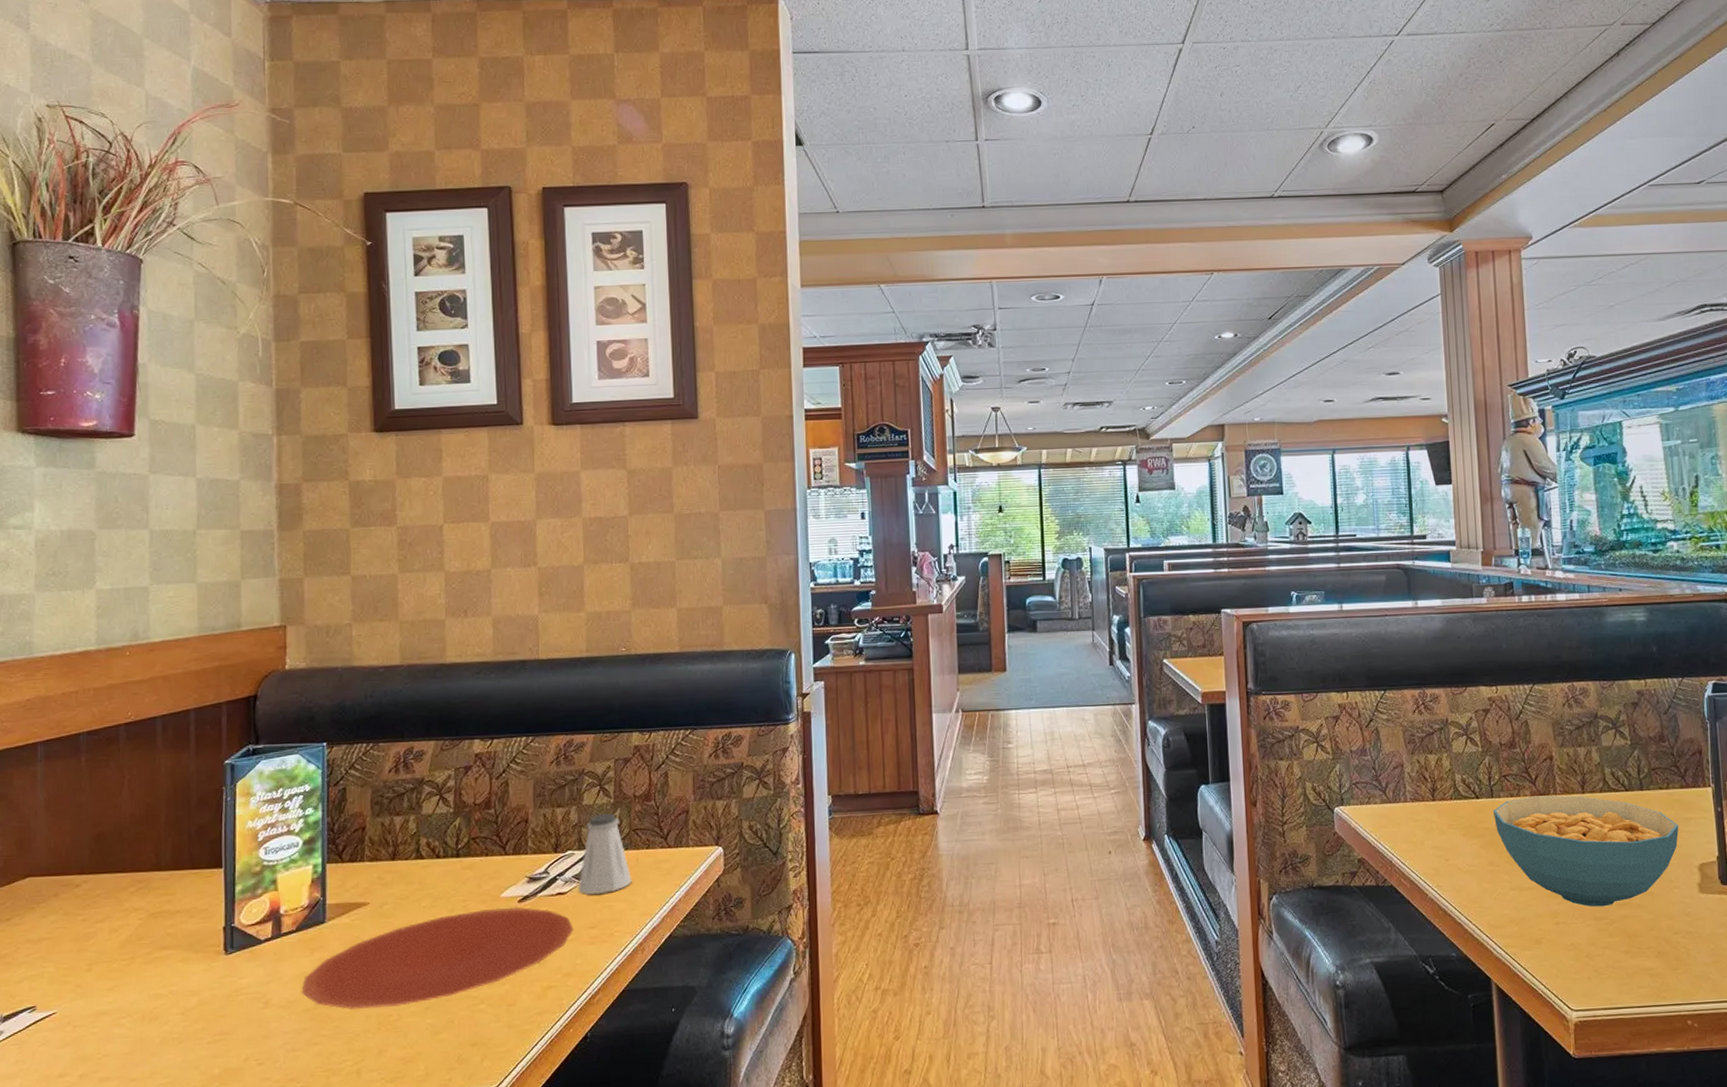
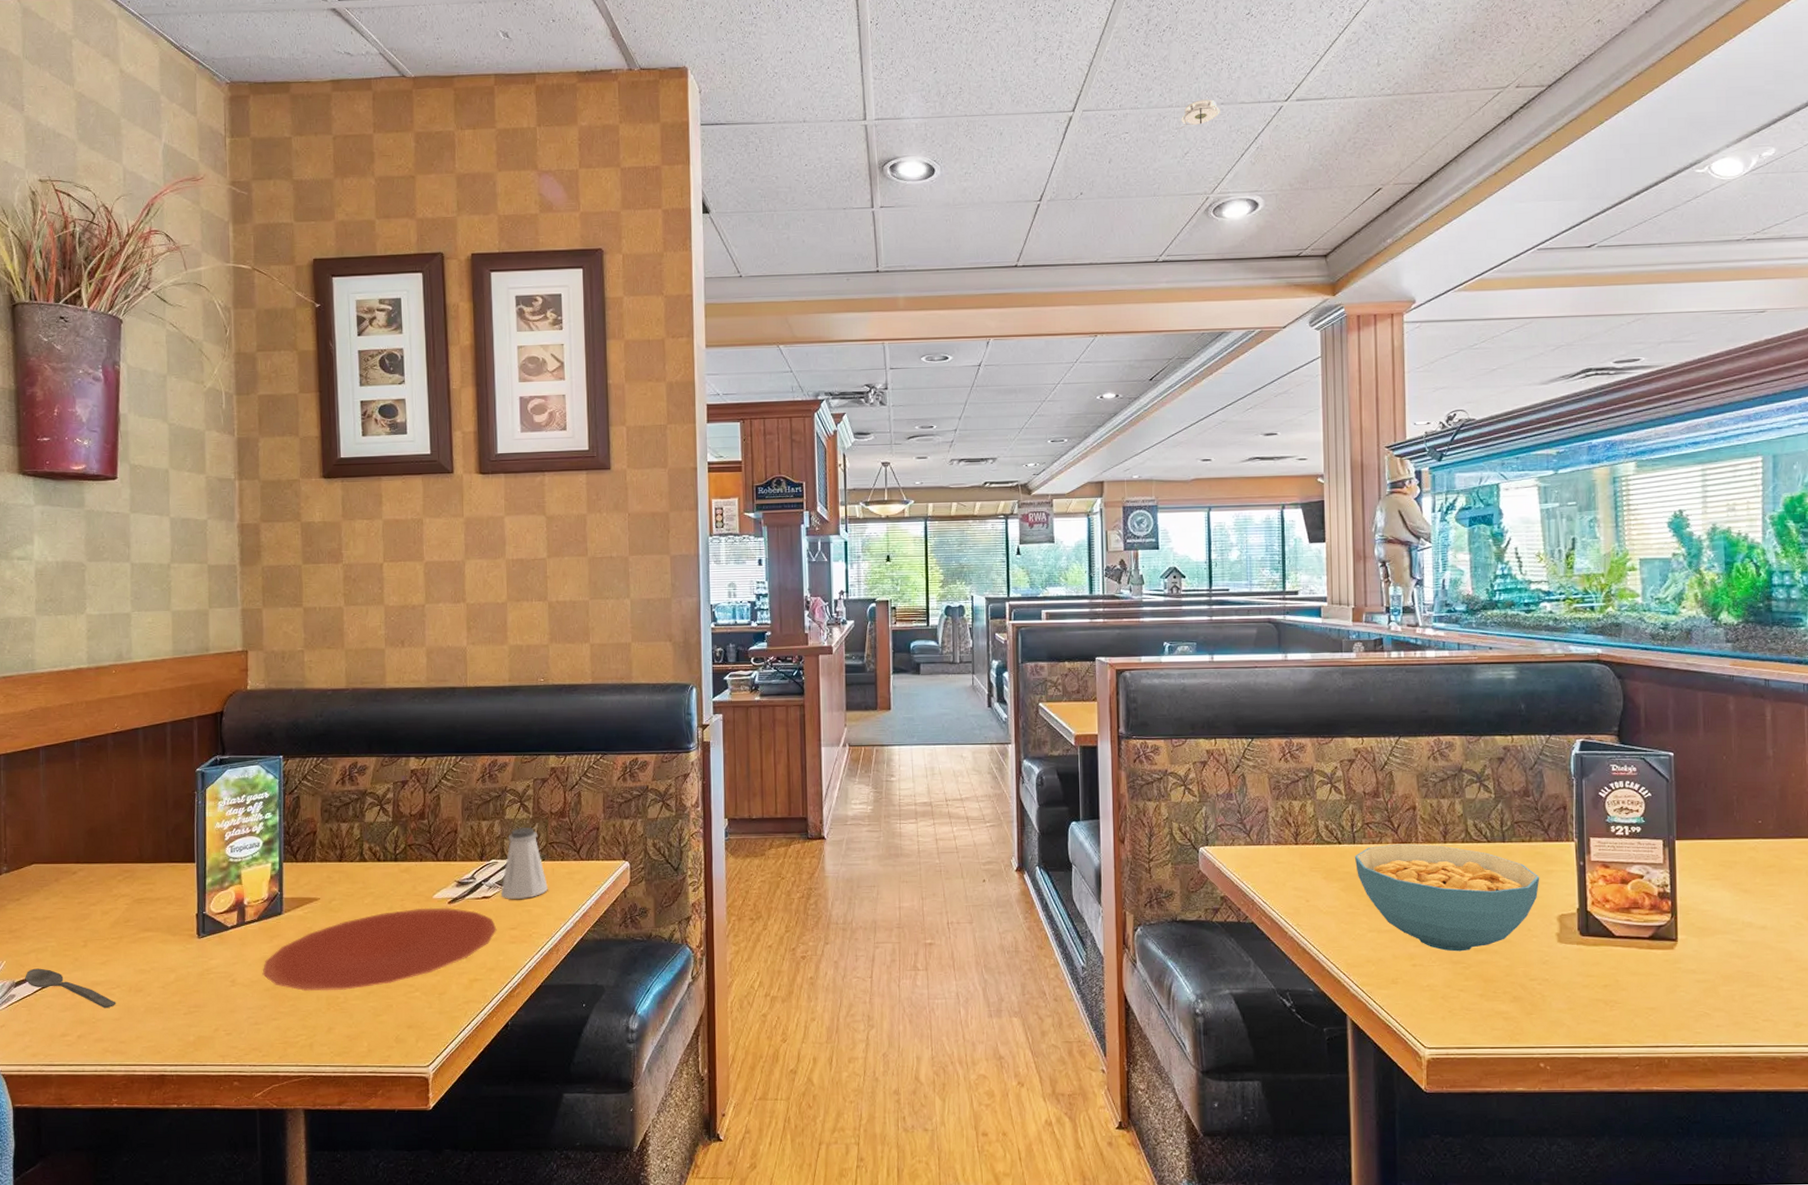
spoon: none [16,998,126,1042] -> present [25,968,116,1009]
smoke detector: none [1292,33,1332,62] -> present [1180,99,1220,129]

